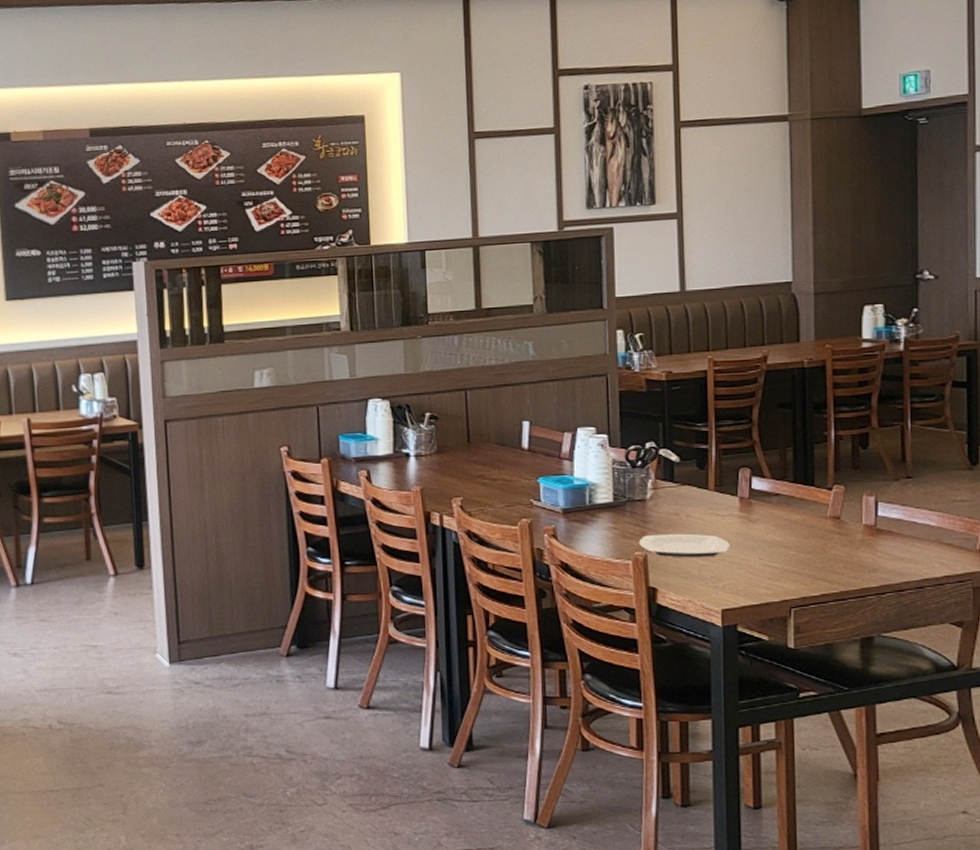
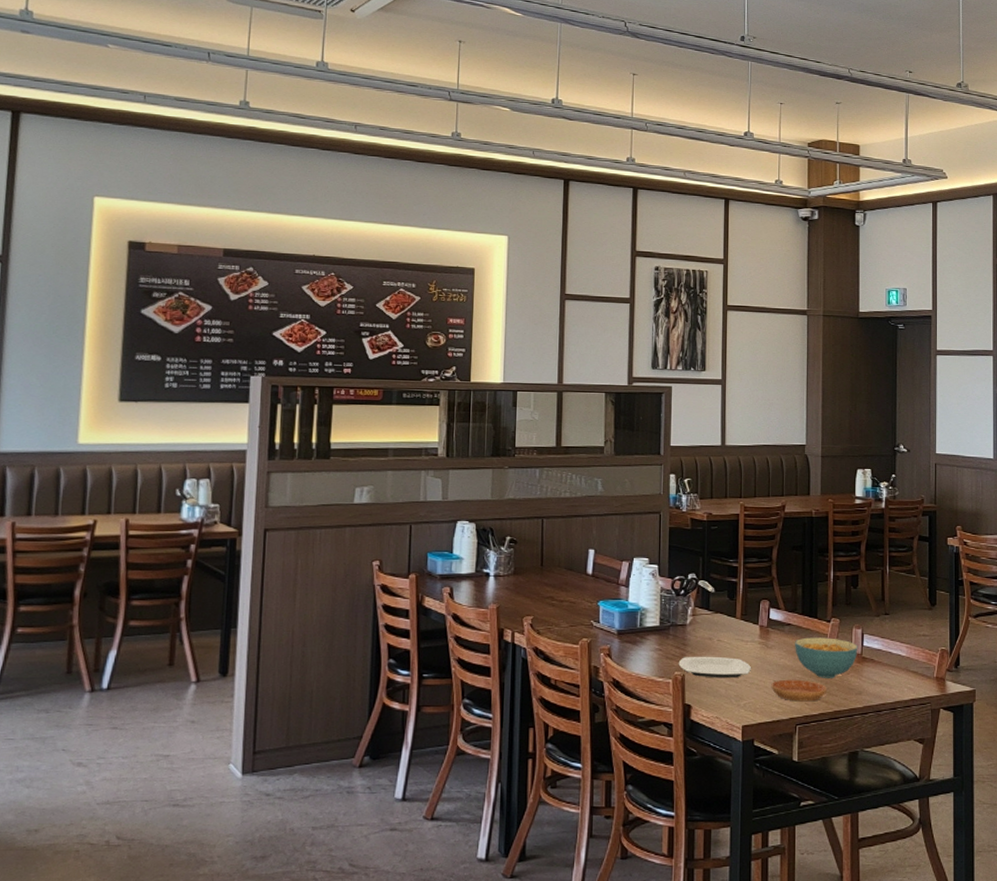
saucer: none [756,556,831,582] -> present [771,679,827,702]
cereal bowl: none [786,508,871,555] -> present [795,637,858,678]

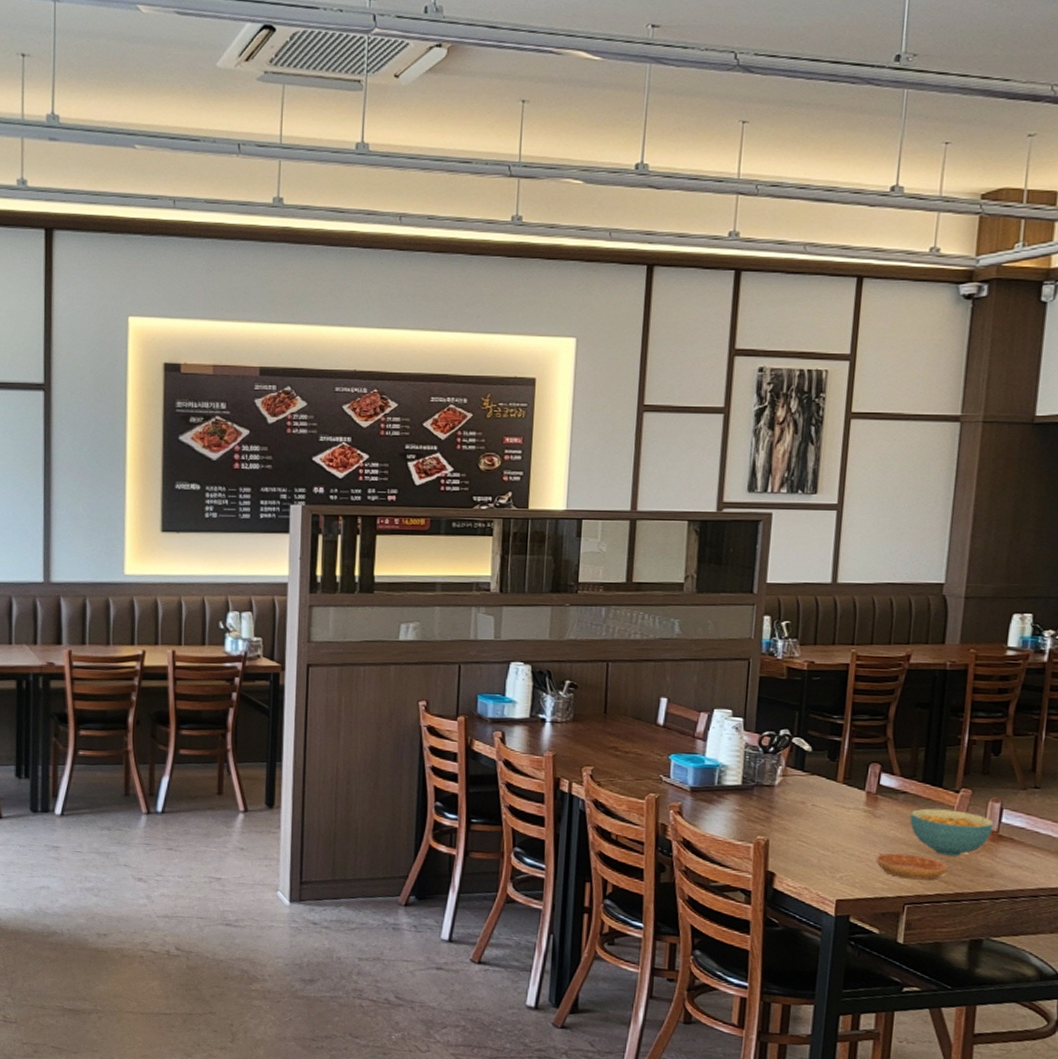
plate: present [678,656,751,679] -> none [762,820,852,848]

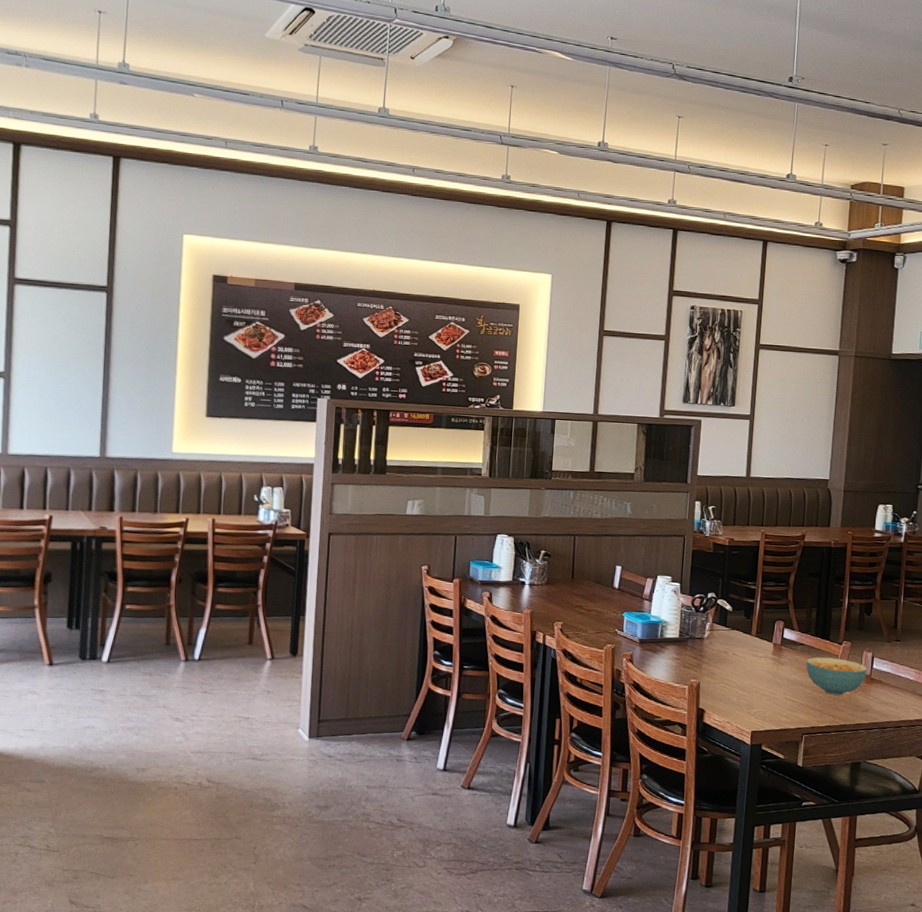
saucer: present [875,853,949,881] -> none [781,693,835,715]

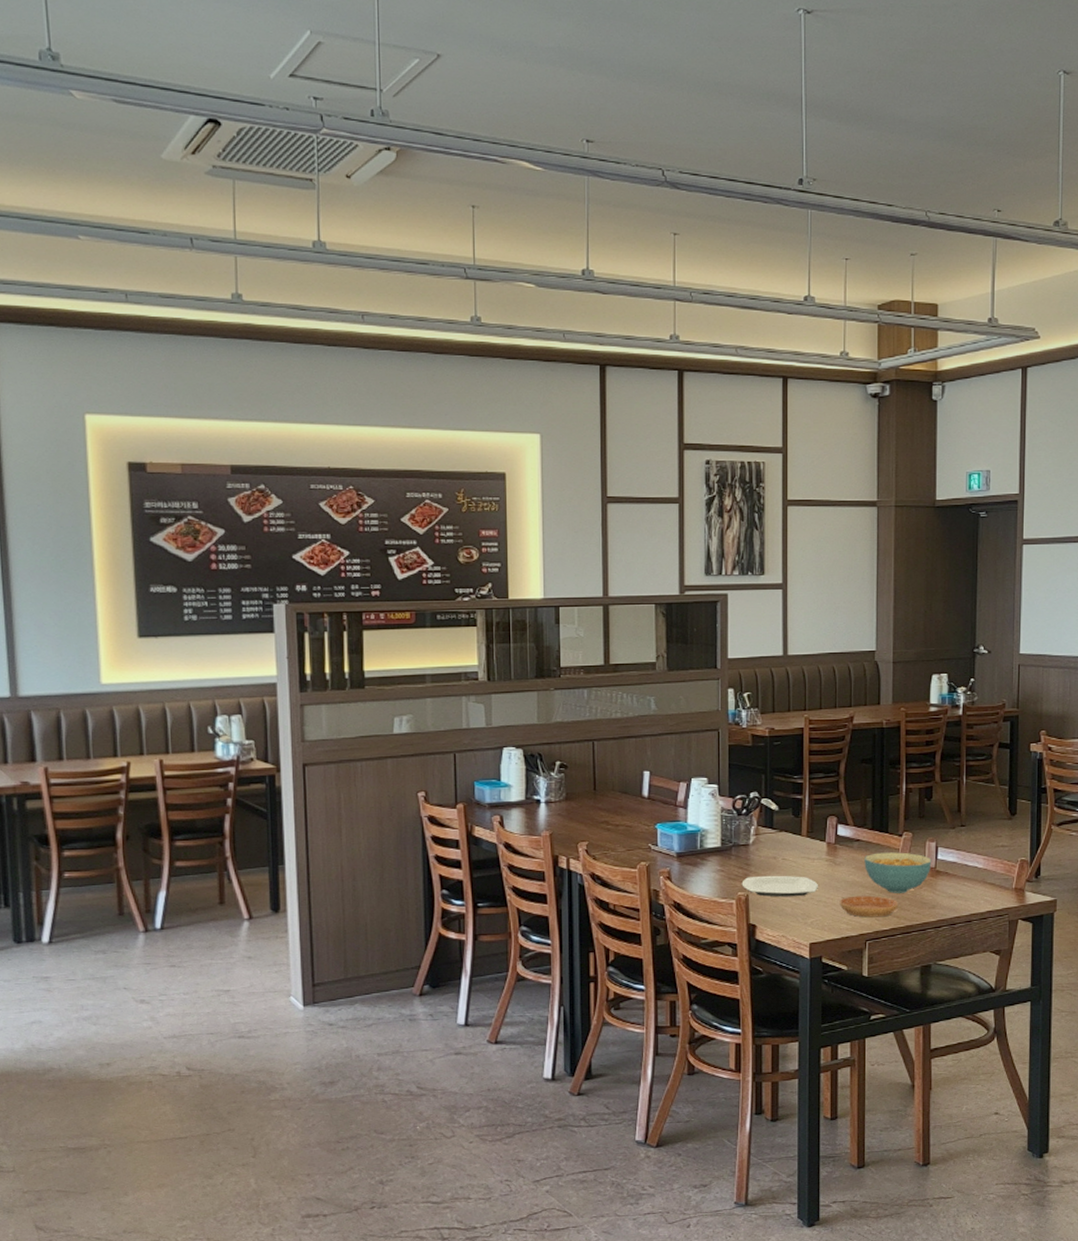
plate: none [694,666,763,689] -> present [741,875,818,897]
saucer: none [781,693,835,715] -> present [839,895,899,918]

